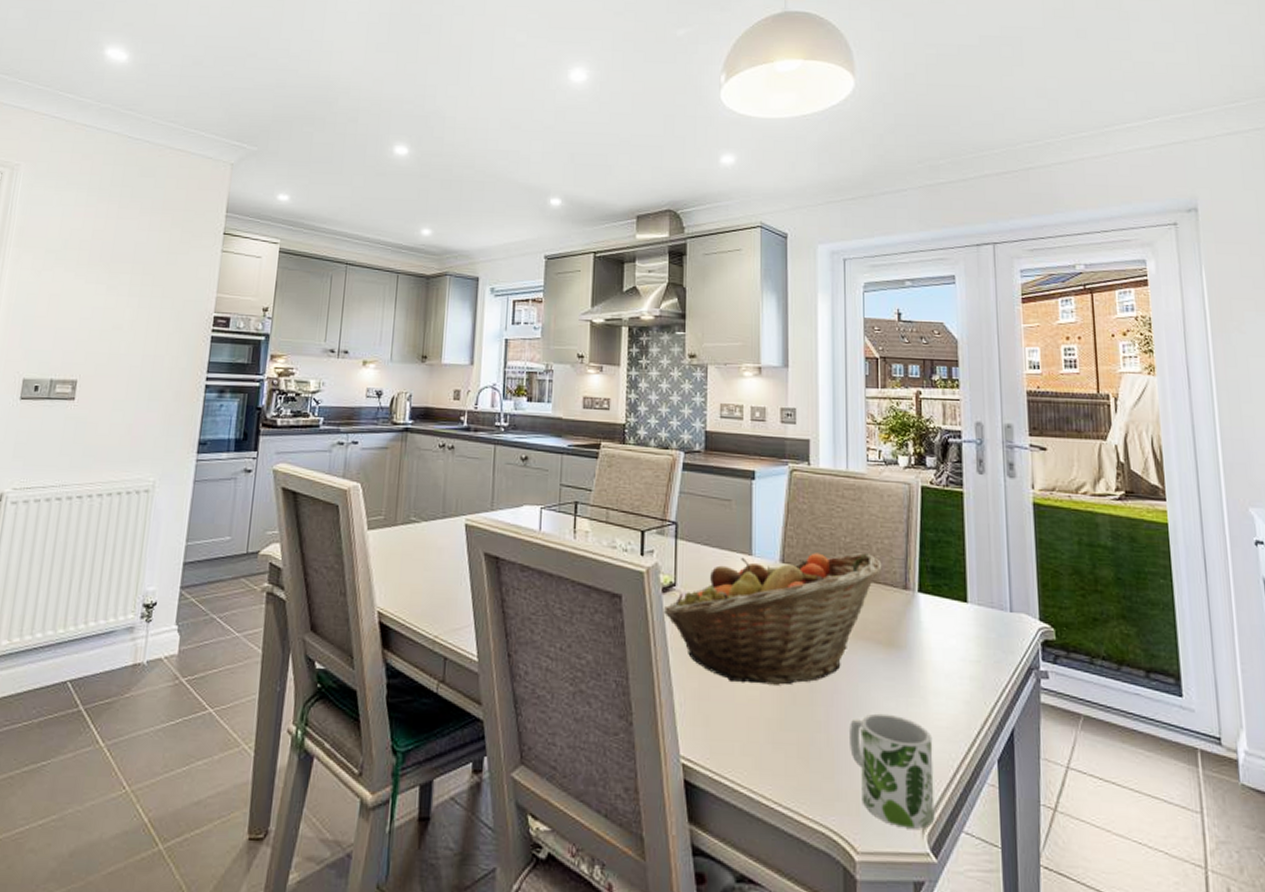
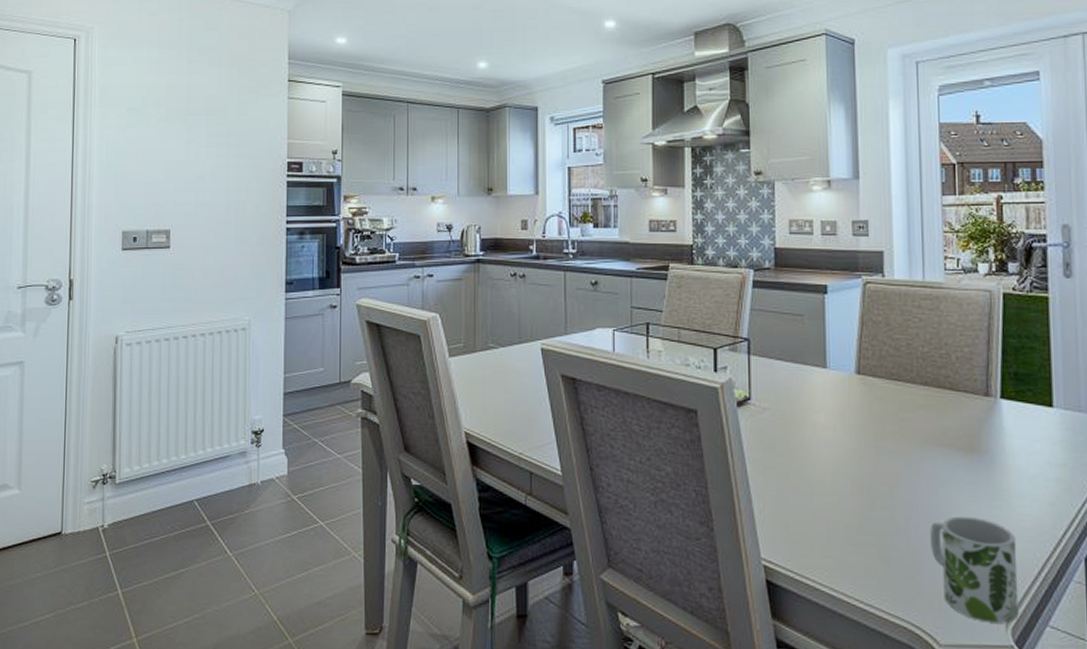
fruit basket: present [663,552,882,685] -> none [739,361,962,491]

